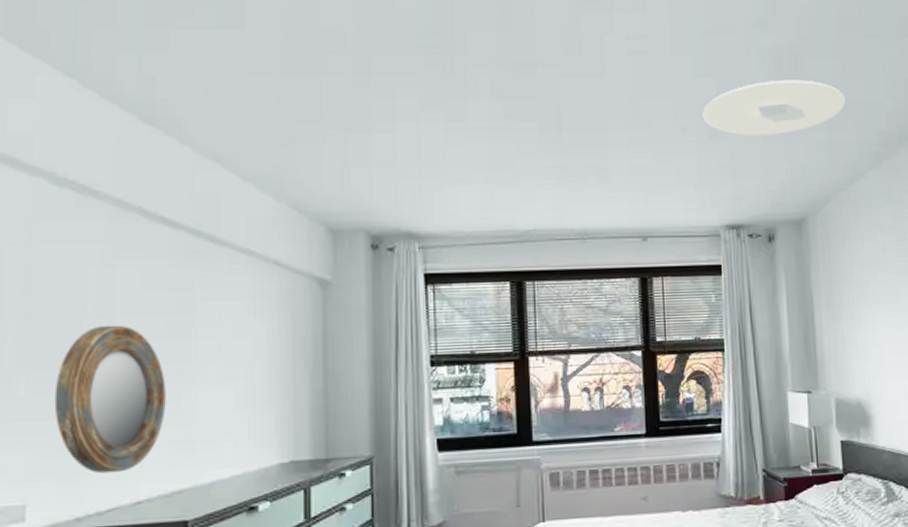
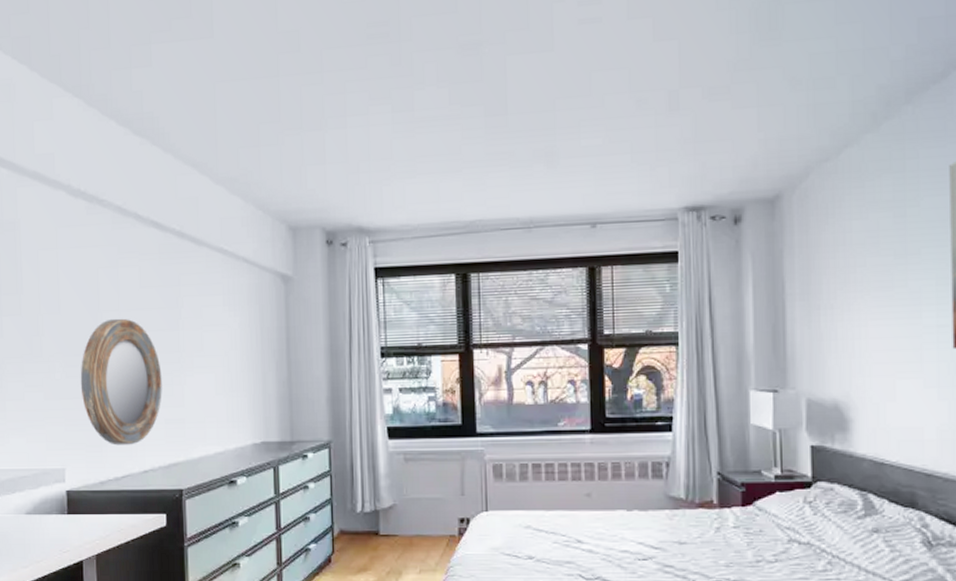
ceiling light: present [702,79,845,135] -> none [662,32,837,104]

